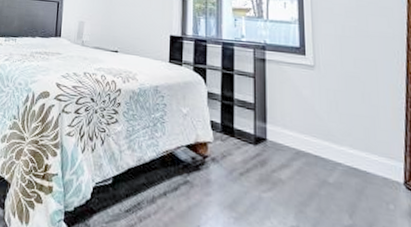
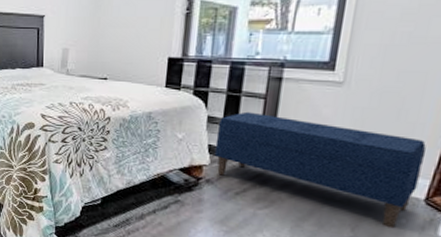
bench: none [217,89,395,215] -> present [214,111,426,229]

